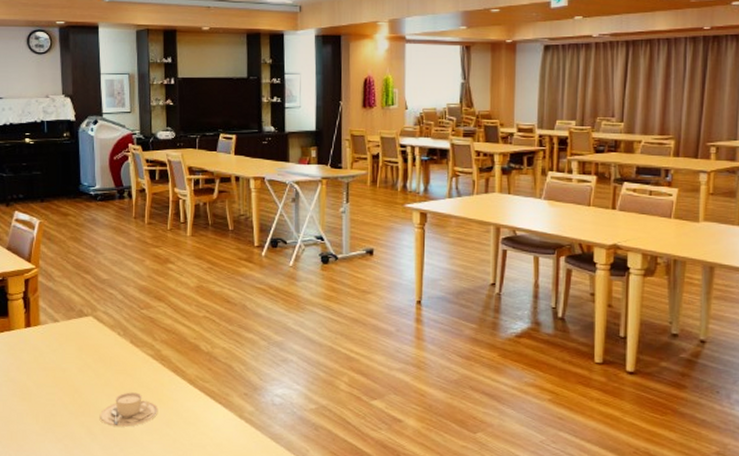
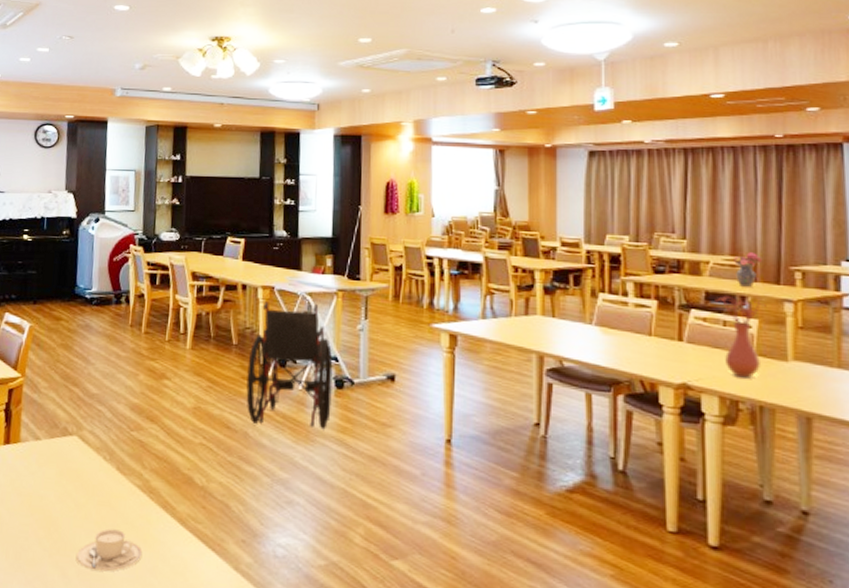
wheelchair: none [243,190,319,299] -> present [246,301,333,430]
vase: none [644,169,685,238] -> present [715,295,766,378]
flower arrangement: none [662,132,685,161] -> present [734,252,763,287]

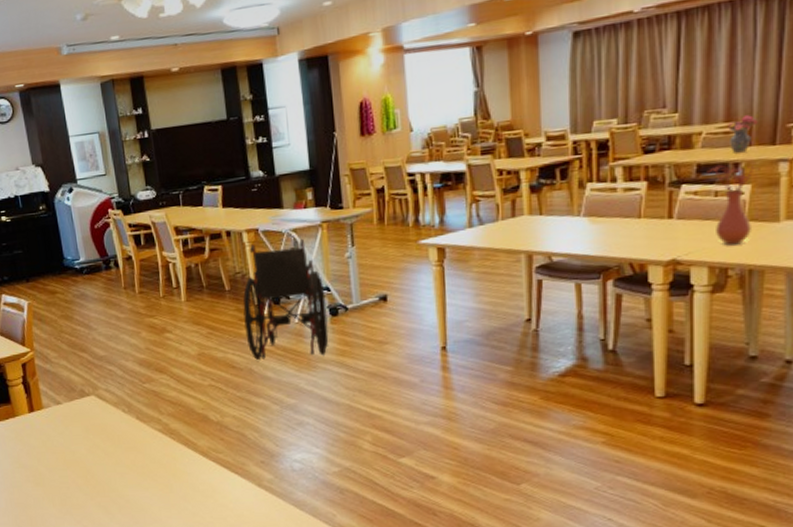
teacup: present [75,529,143,572] -> none [114,469,174,505]

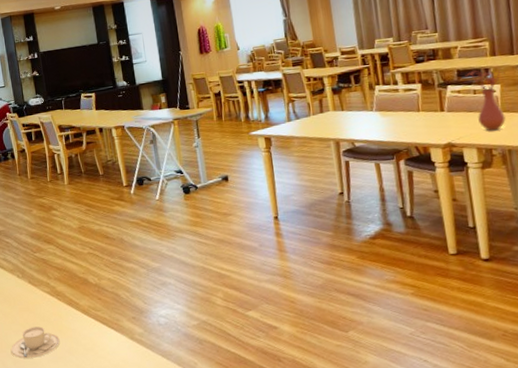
teacup: none [114,469,174,505] -> present [10,326,60,359]
wheelchair: present [243,238,329,360] -> none [114,132,184,231]
flower arrangement: present [728,115,759,153] -> none [476,33,499,62]

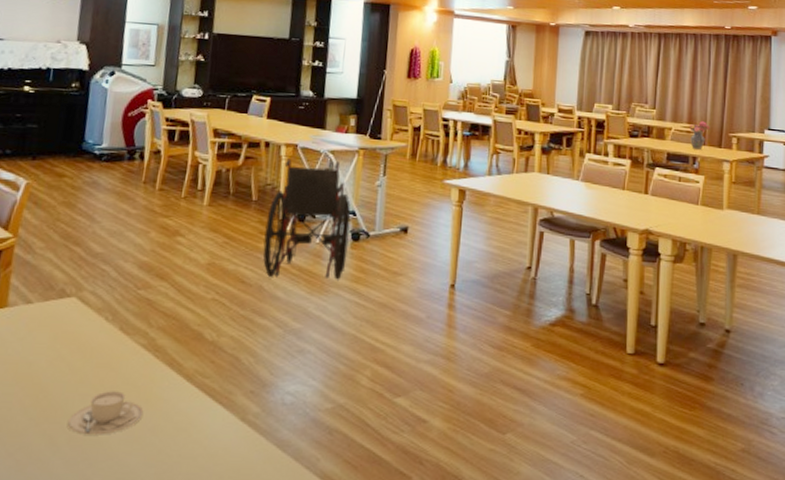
wheelchair: none [114,132,184,231] -> present [263,158,351,280]
vase: present [465,70,506,131] -> none [674,156,711,224]
flower arrangement: none [476,33,499,62] -> present [690,121,710,150]

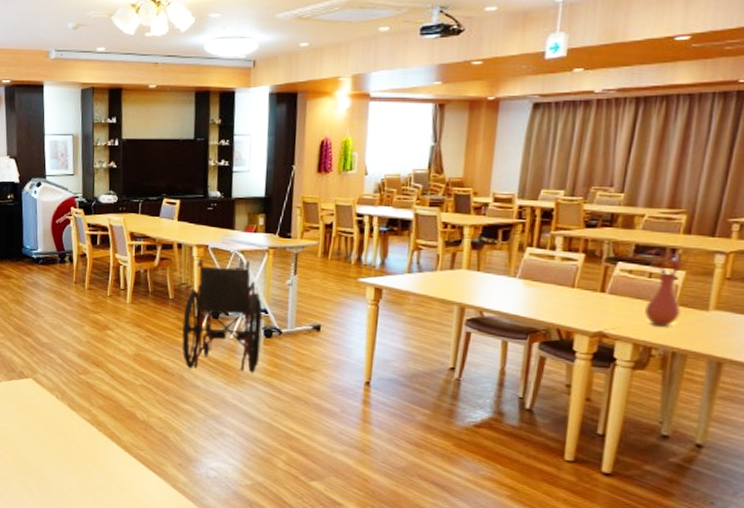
teacup: present [67,391,144,435] -> none [37,454,93,488]
vase: none [674,156,711,224] -> present [644,248,697,327]
flower arrangement: present [690,121,710,150] -> none [670,205,701,240]

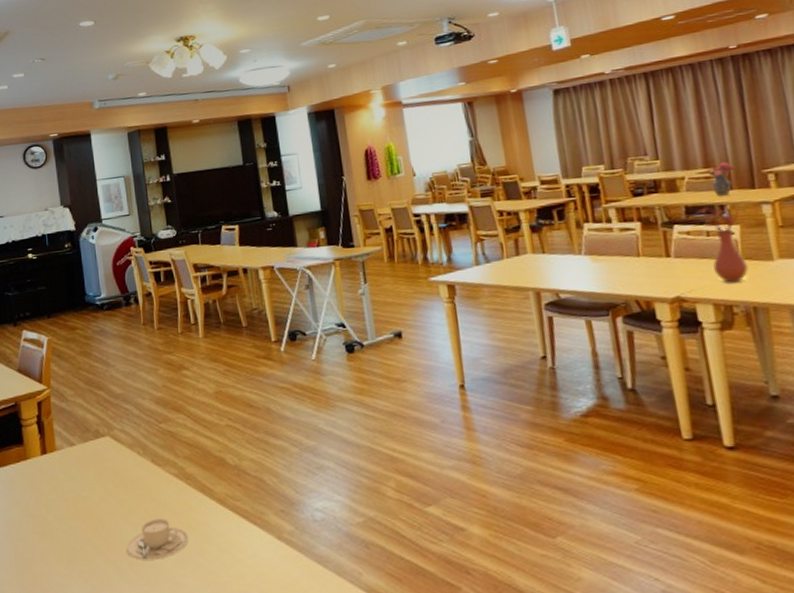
teacup: none [37,454,93,488] -> present [126,518,189,560]
wheelchair: present [182,259,263,373] -> none [260,275,346,398]
flower arrangement: none [670,205,701,240] -> present [707,162,736,196]

